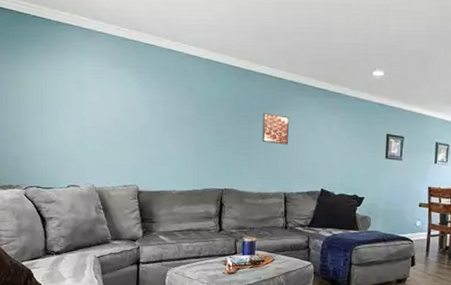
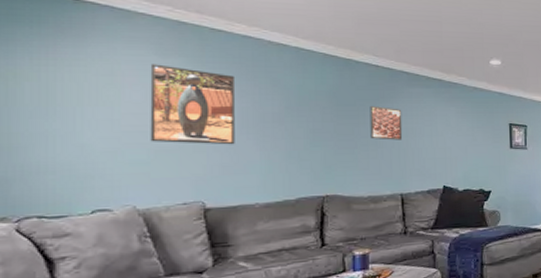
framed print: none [104,73,162,141] -> present [150,64,236,145]

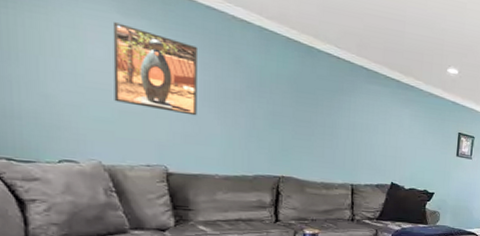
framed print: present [370,105,403,140] -> none [327,96,359,134]

